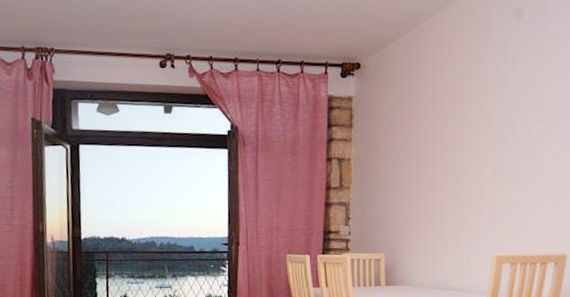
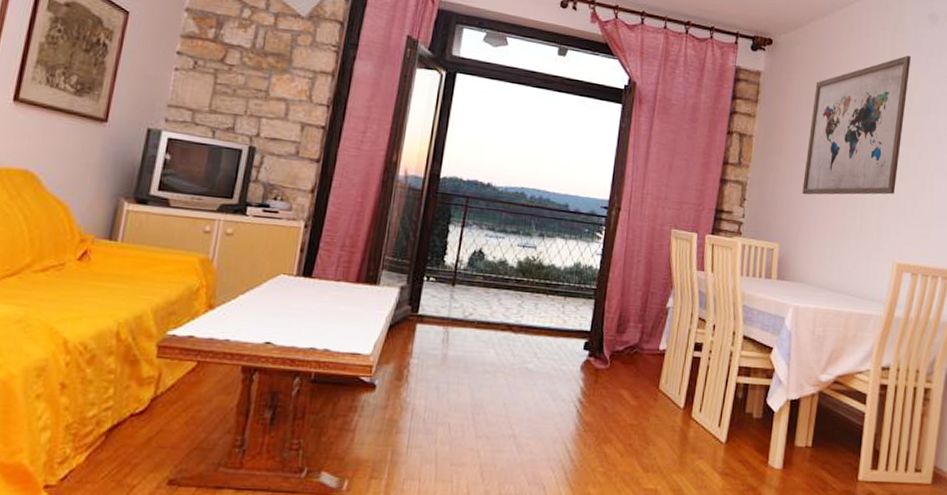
wall art: none [402,56,497,206] -> present [802,55,911,195]

